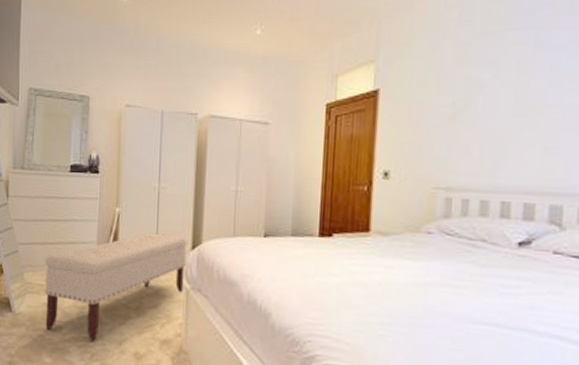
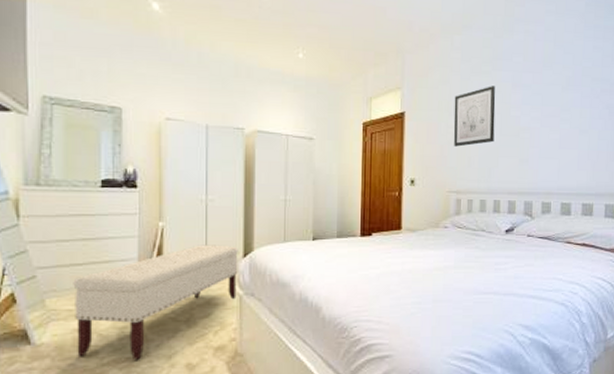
wall art: none [444,50,508,131] -> present [453,86,496,147]

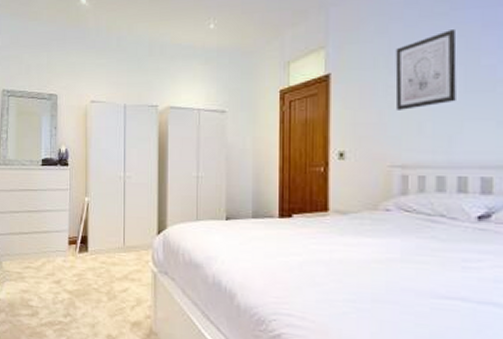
bench: present [73,244,238,360] -> none [21,220,153,325]

